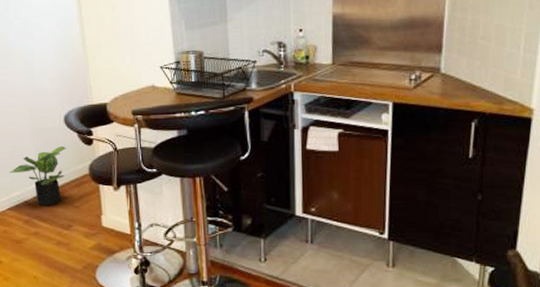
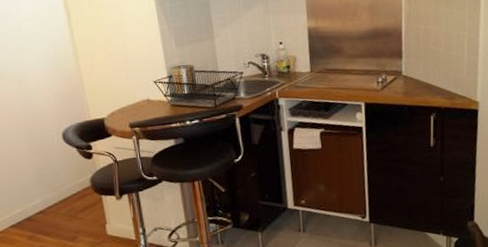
potted plant: present [10,146,67,205] -> none [9,161,67,220]

